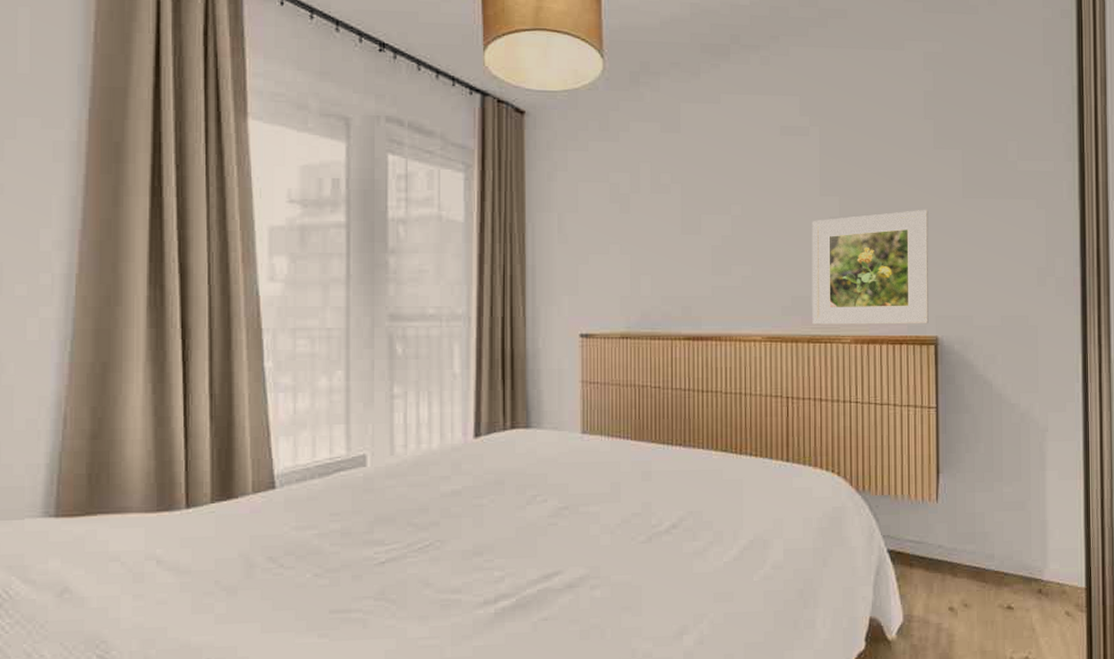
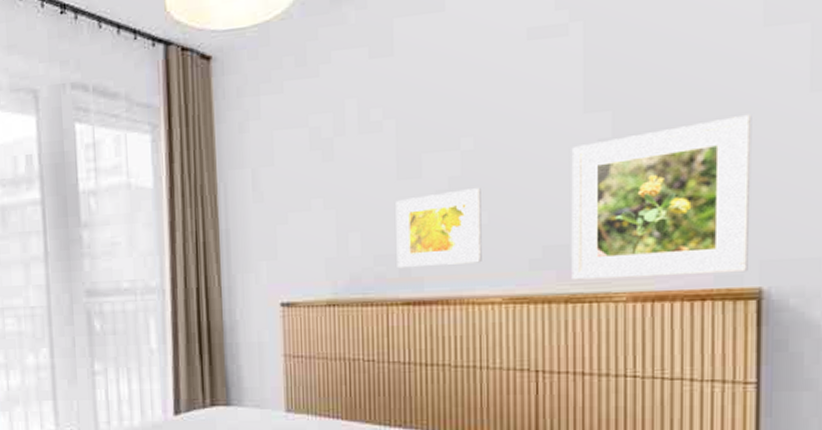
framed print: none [680,247,747,309] -> present [396,188,482,269]

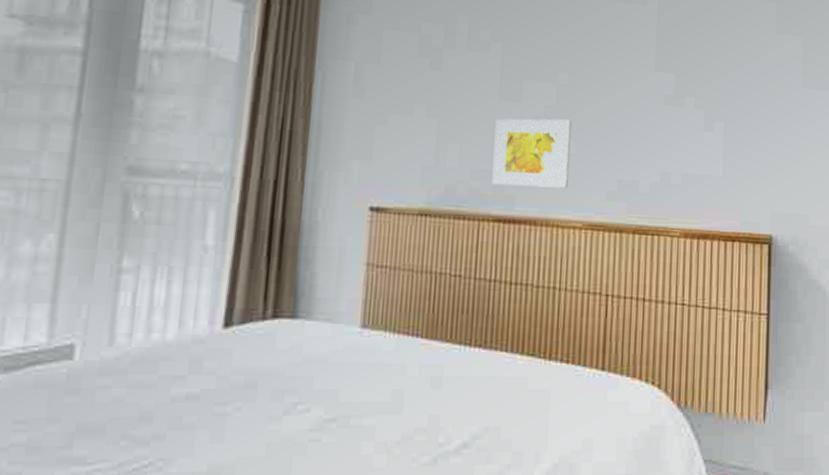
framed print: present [571,114,752,280] -> none [639,96,768,221]

